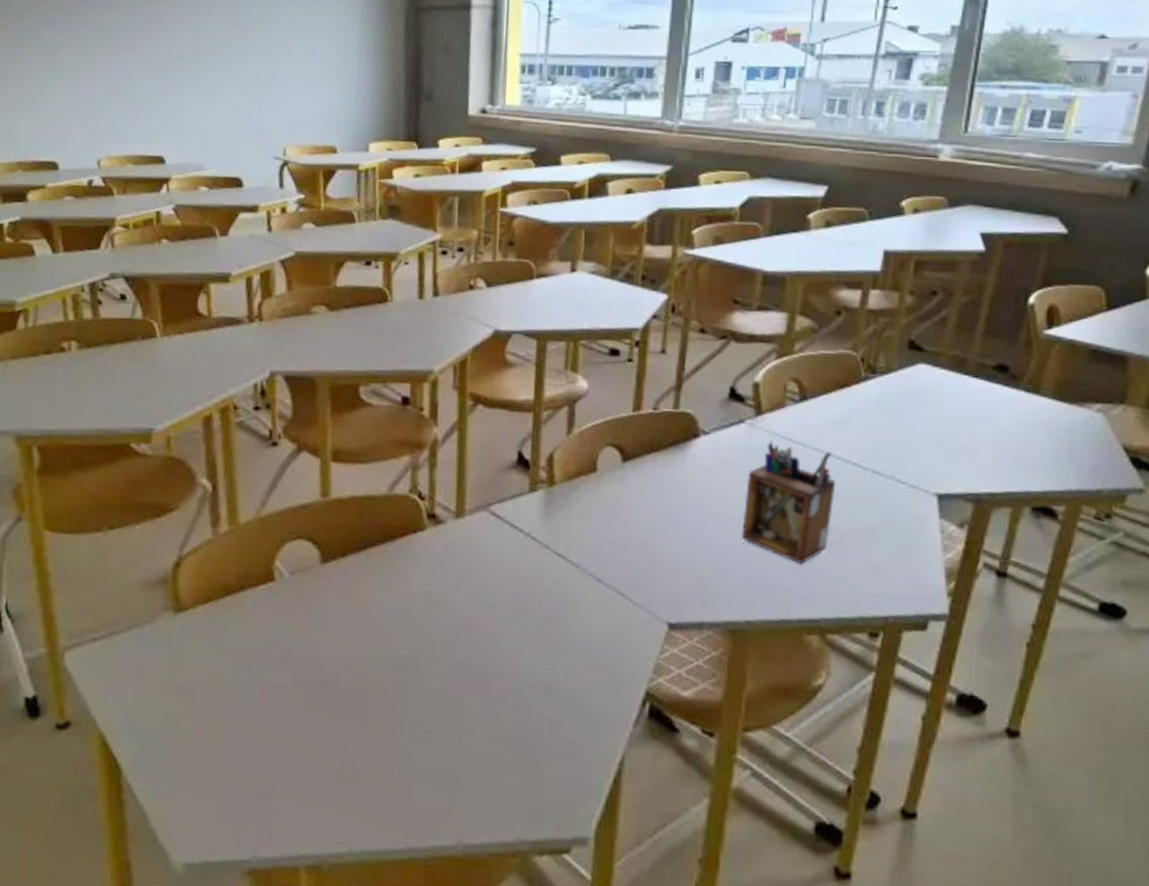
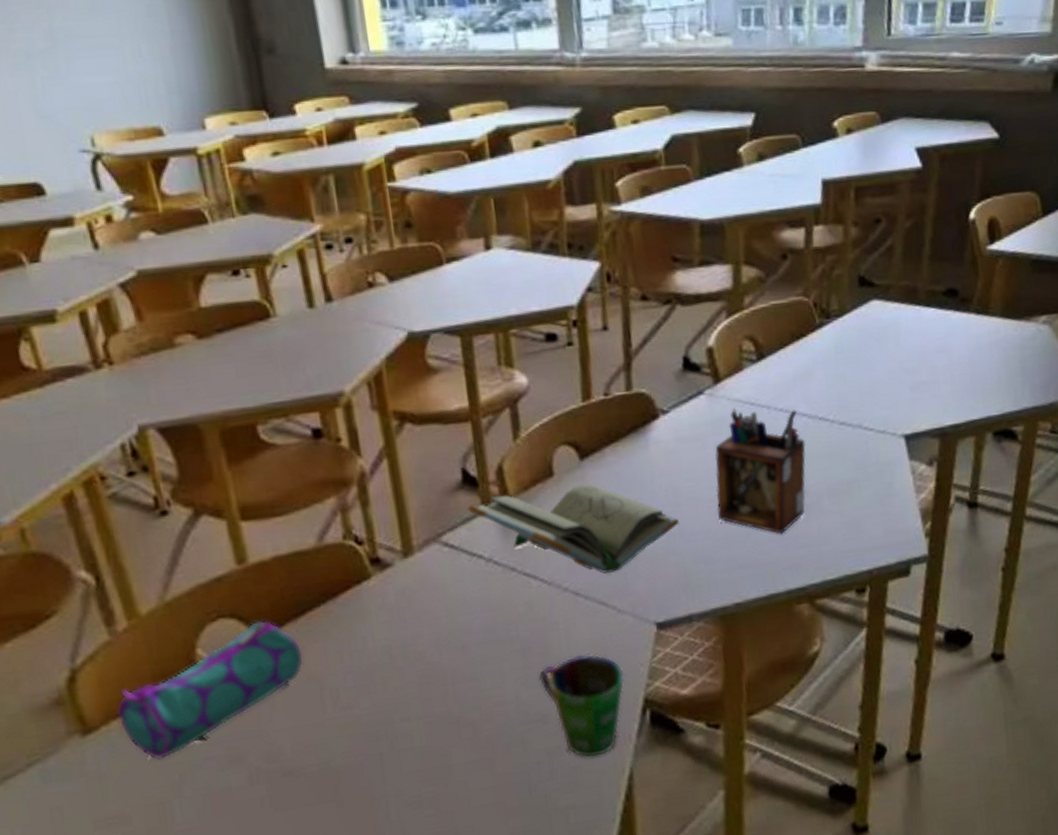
pencil case: none [204,547,358,648] -> present [117,620,304,761]
book: none [517,480,704,568] -> present [467,483,679,574]
cup: none [553,637,631,736] -> present [539,654,625,758]

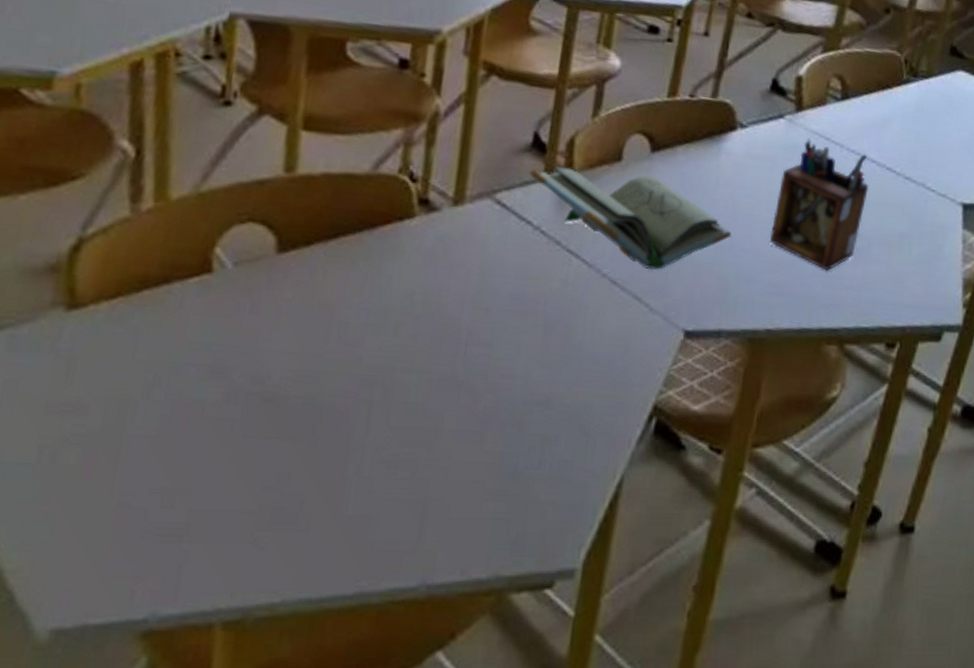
pencil case: present [117,620,304,761] -> none [110,233,324,355]
cup: present [539,654,625,758] -> none [554,345,640,455]

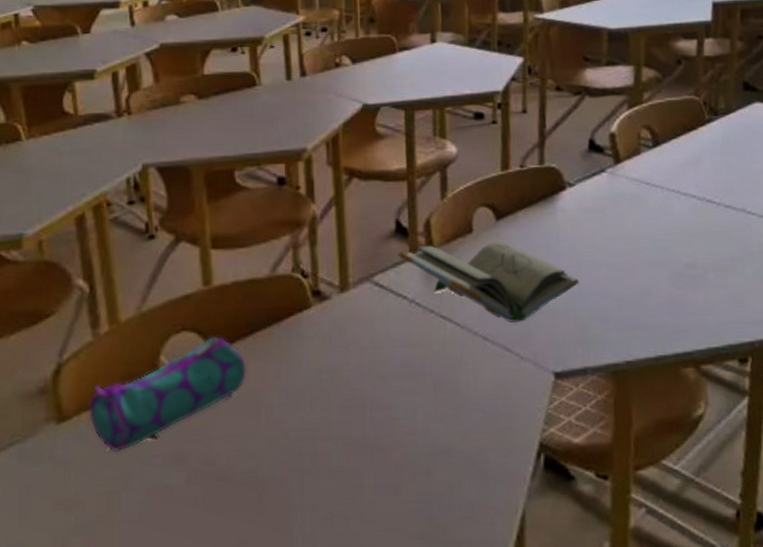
pencil case: none [110,233,324,355] -> present [88,336,246,453]
desk organizer: present [770,137,869,271] -> none [613,185,694,301]

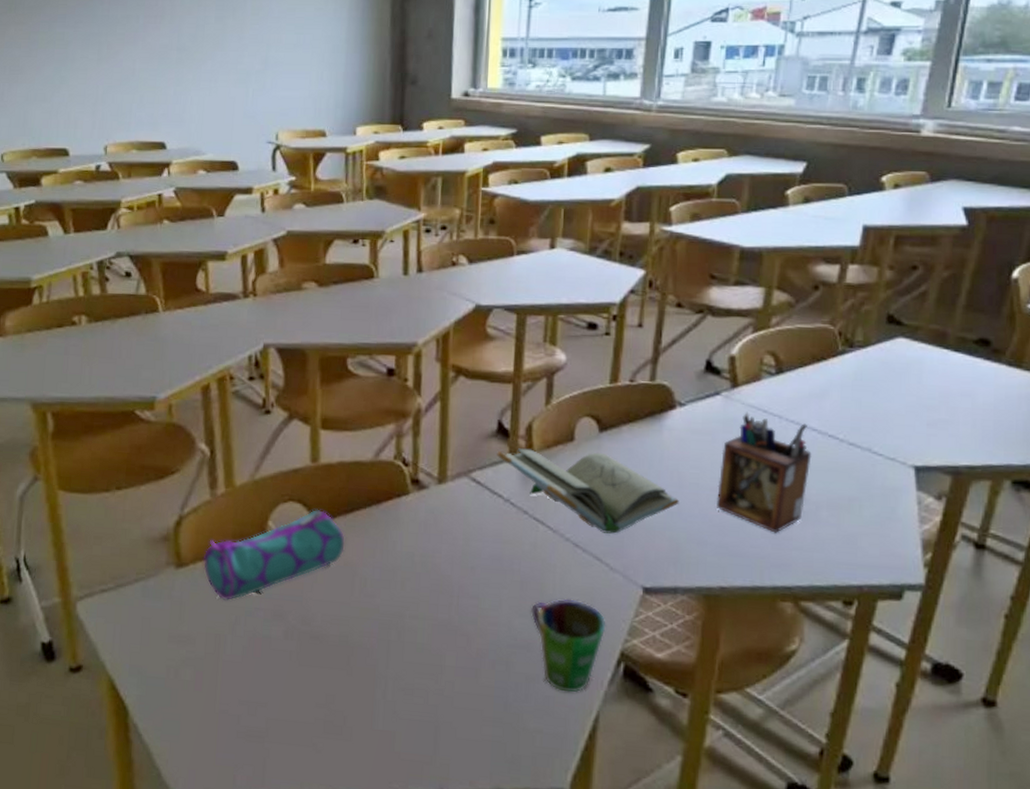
cup: none [447,395,523,494] -> present [531,599,606,693]
desk organizer: none [613,185,694,301] -> present [717,411,812,533]

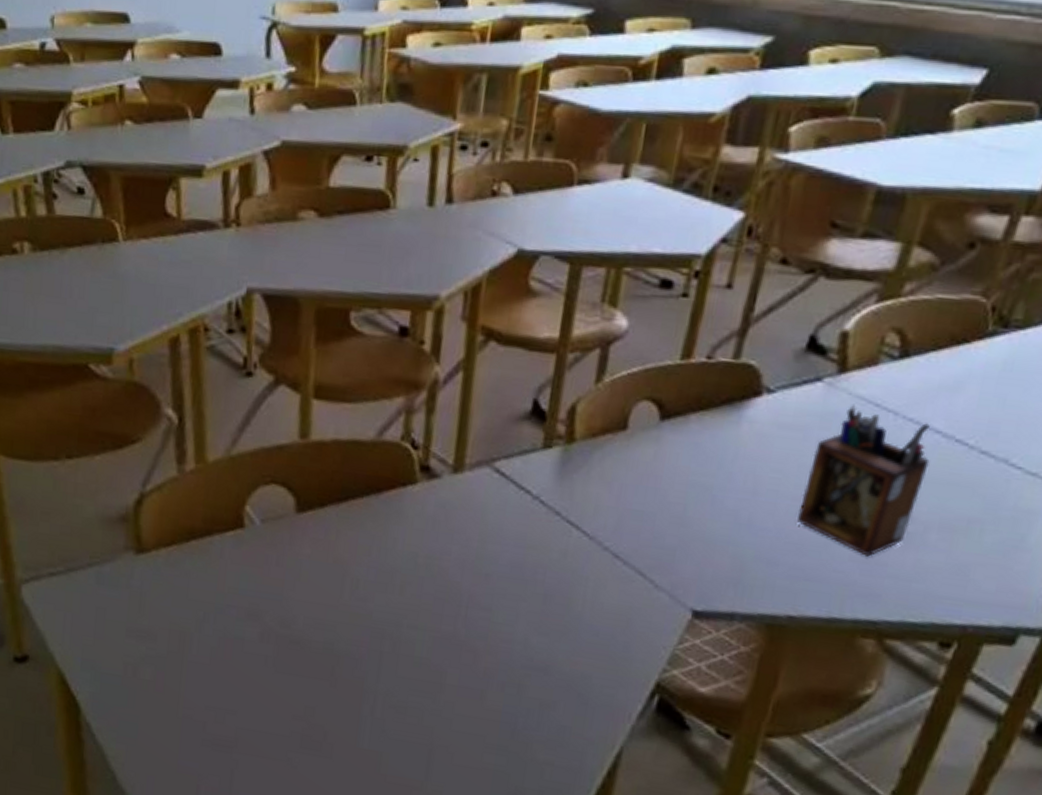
pencil case: present [203,509,345,601] -> none [167,495,337,595]
book: present [497,448,679,534] -> none [528,435,751,545]
cup: present [531,599,606,693] -> none [552,617,643,725]

